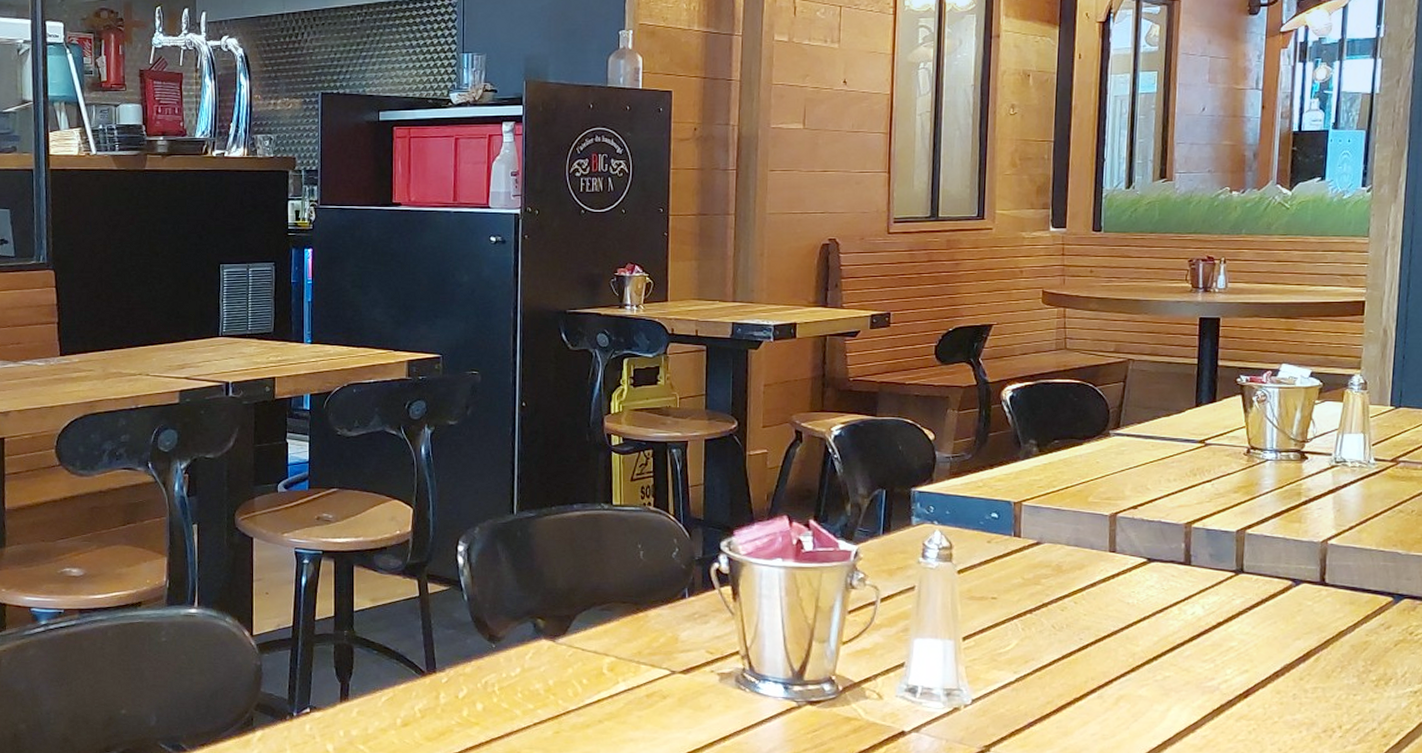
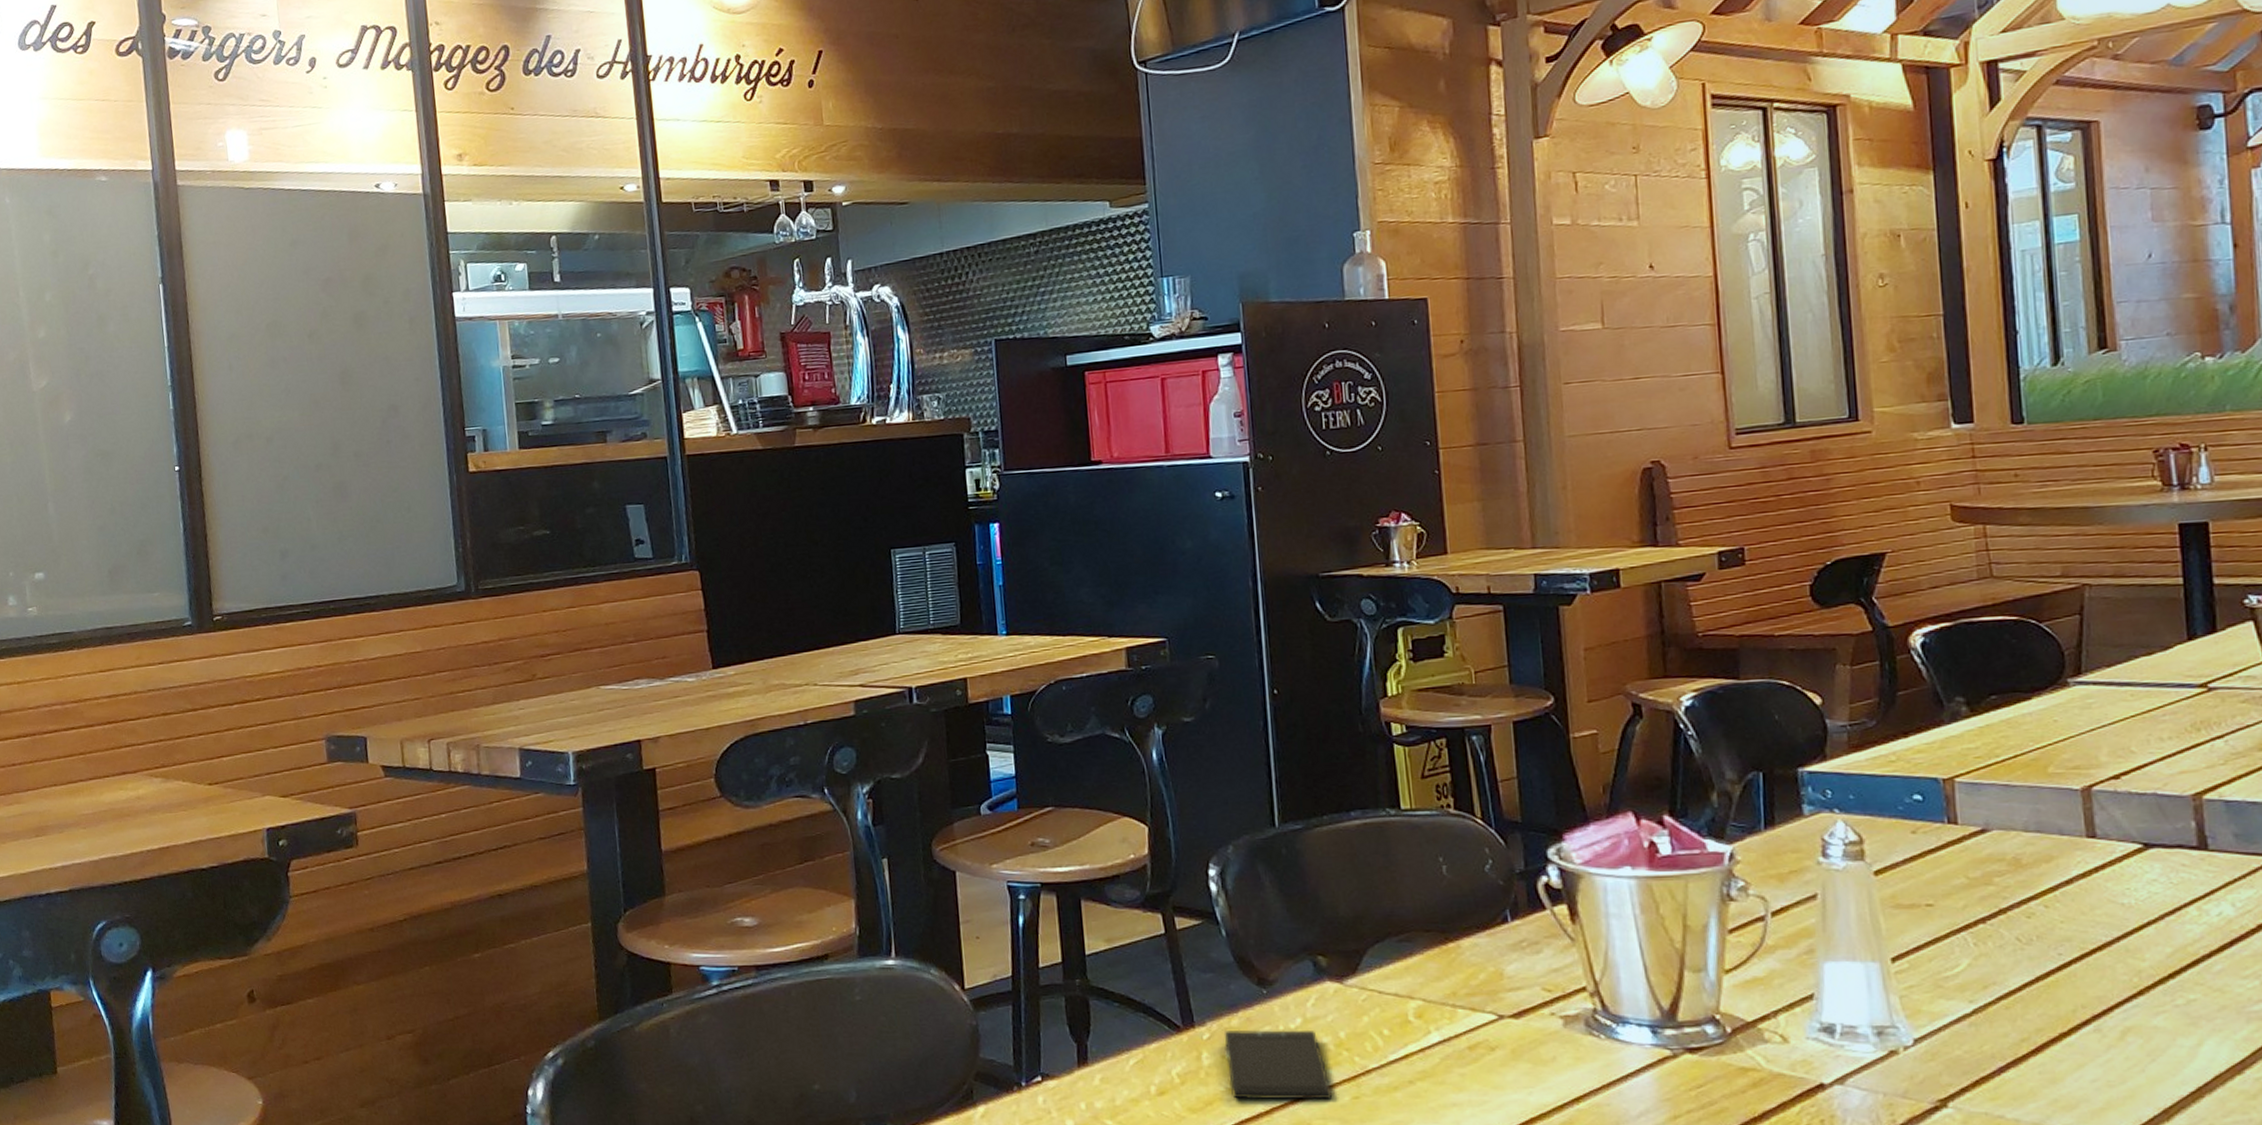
smartphone: none [458,675,539,734] -> present [1223,1029,1333,1100]

